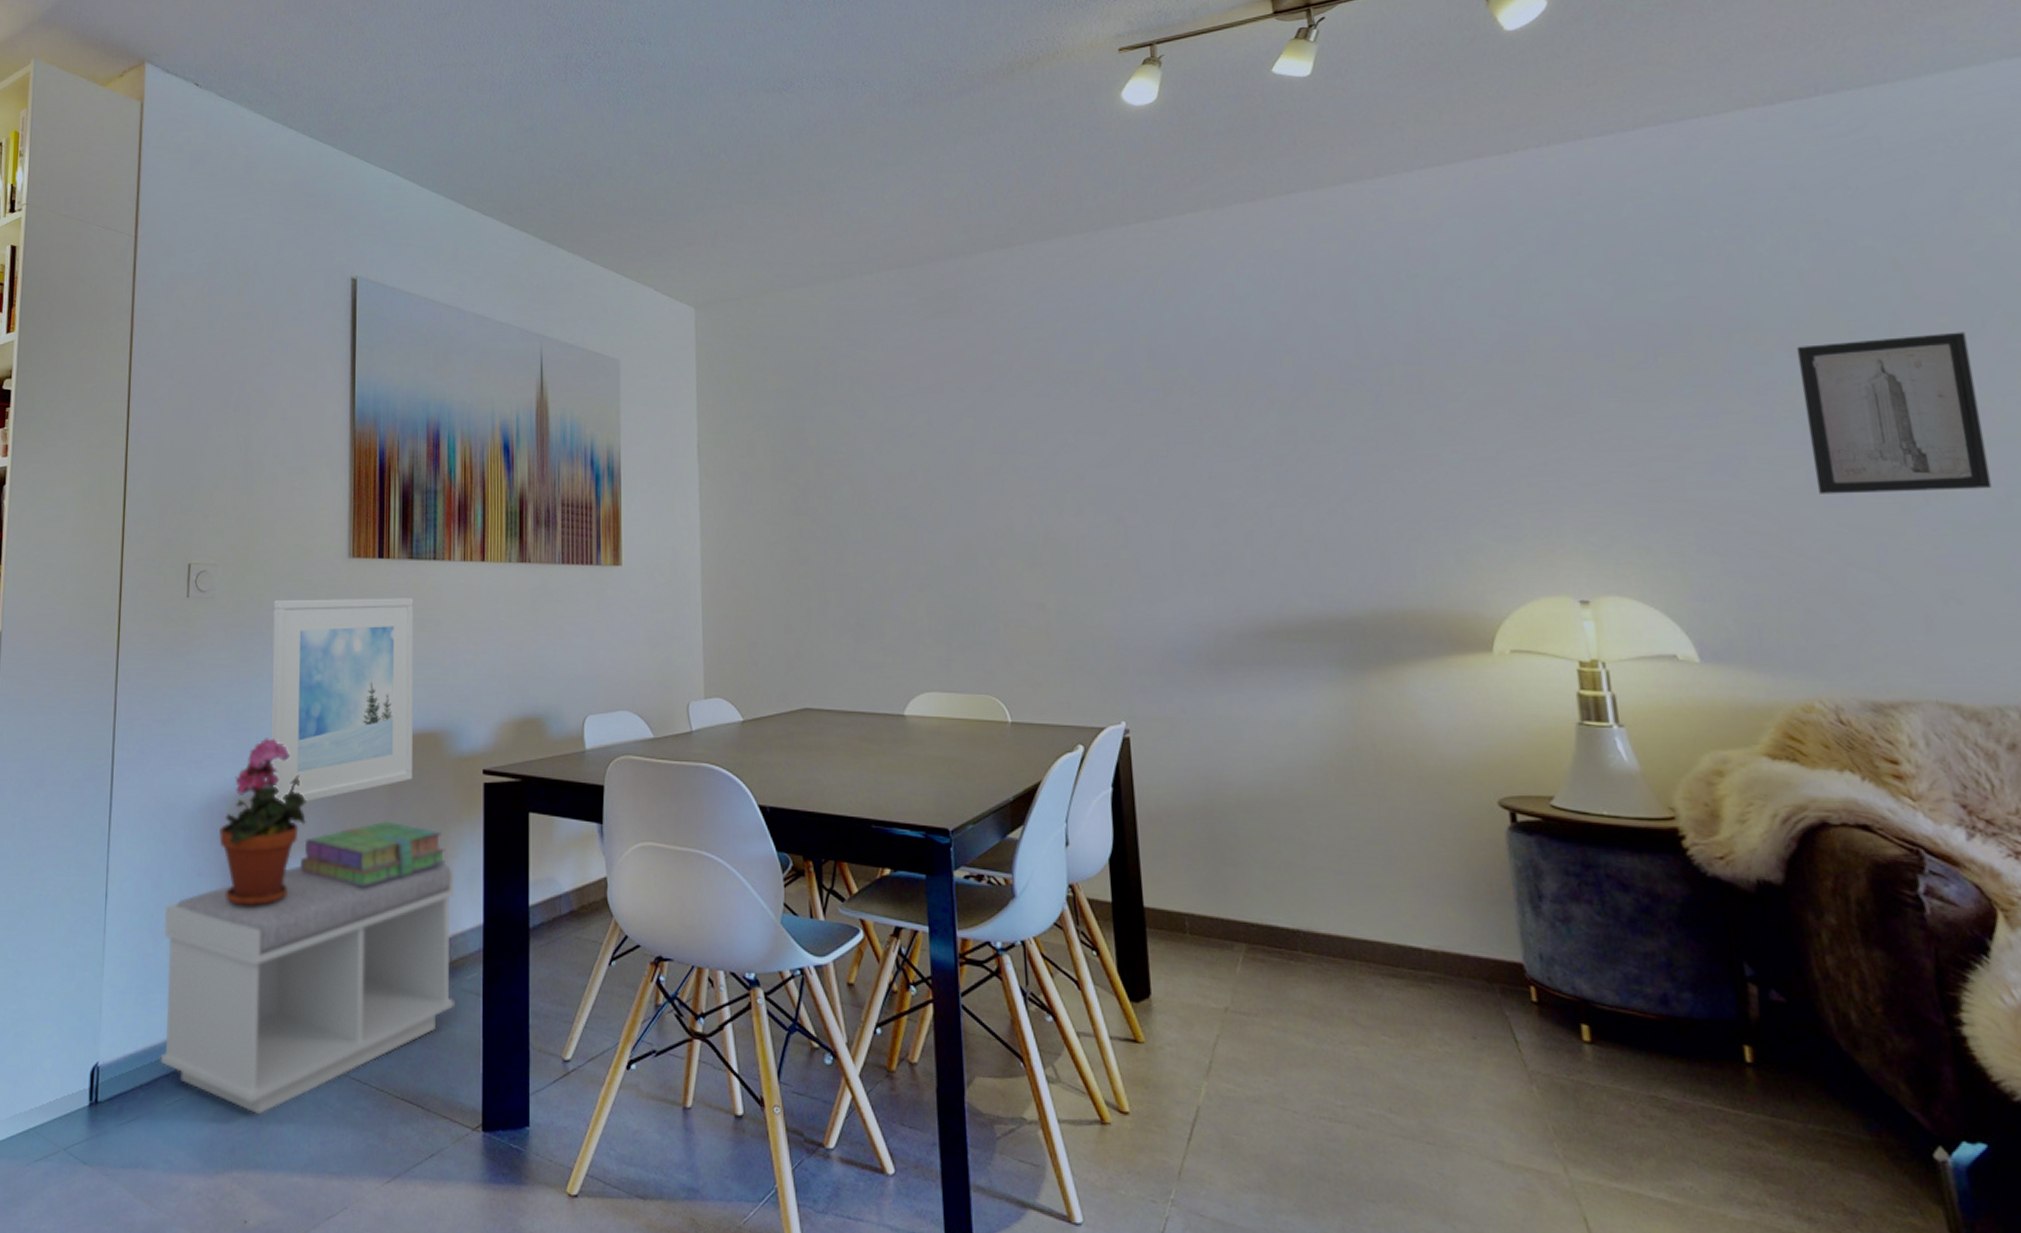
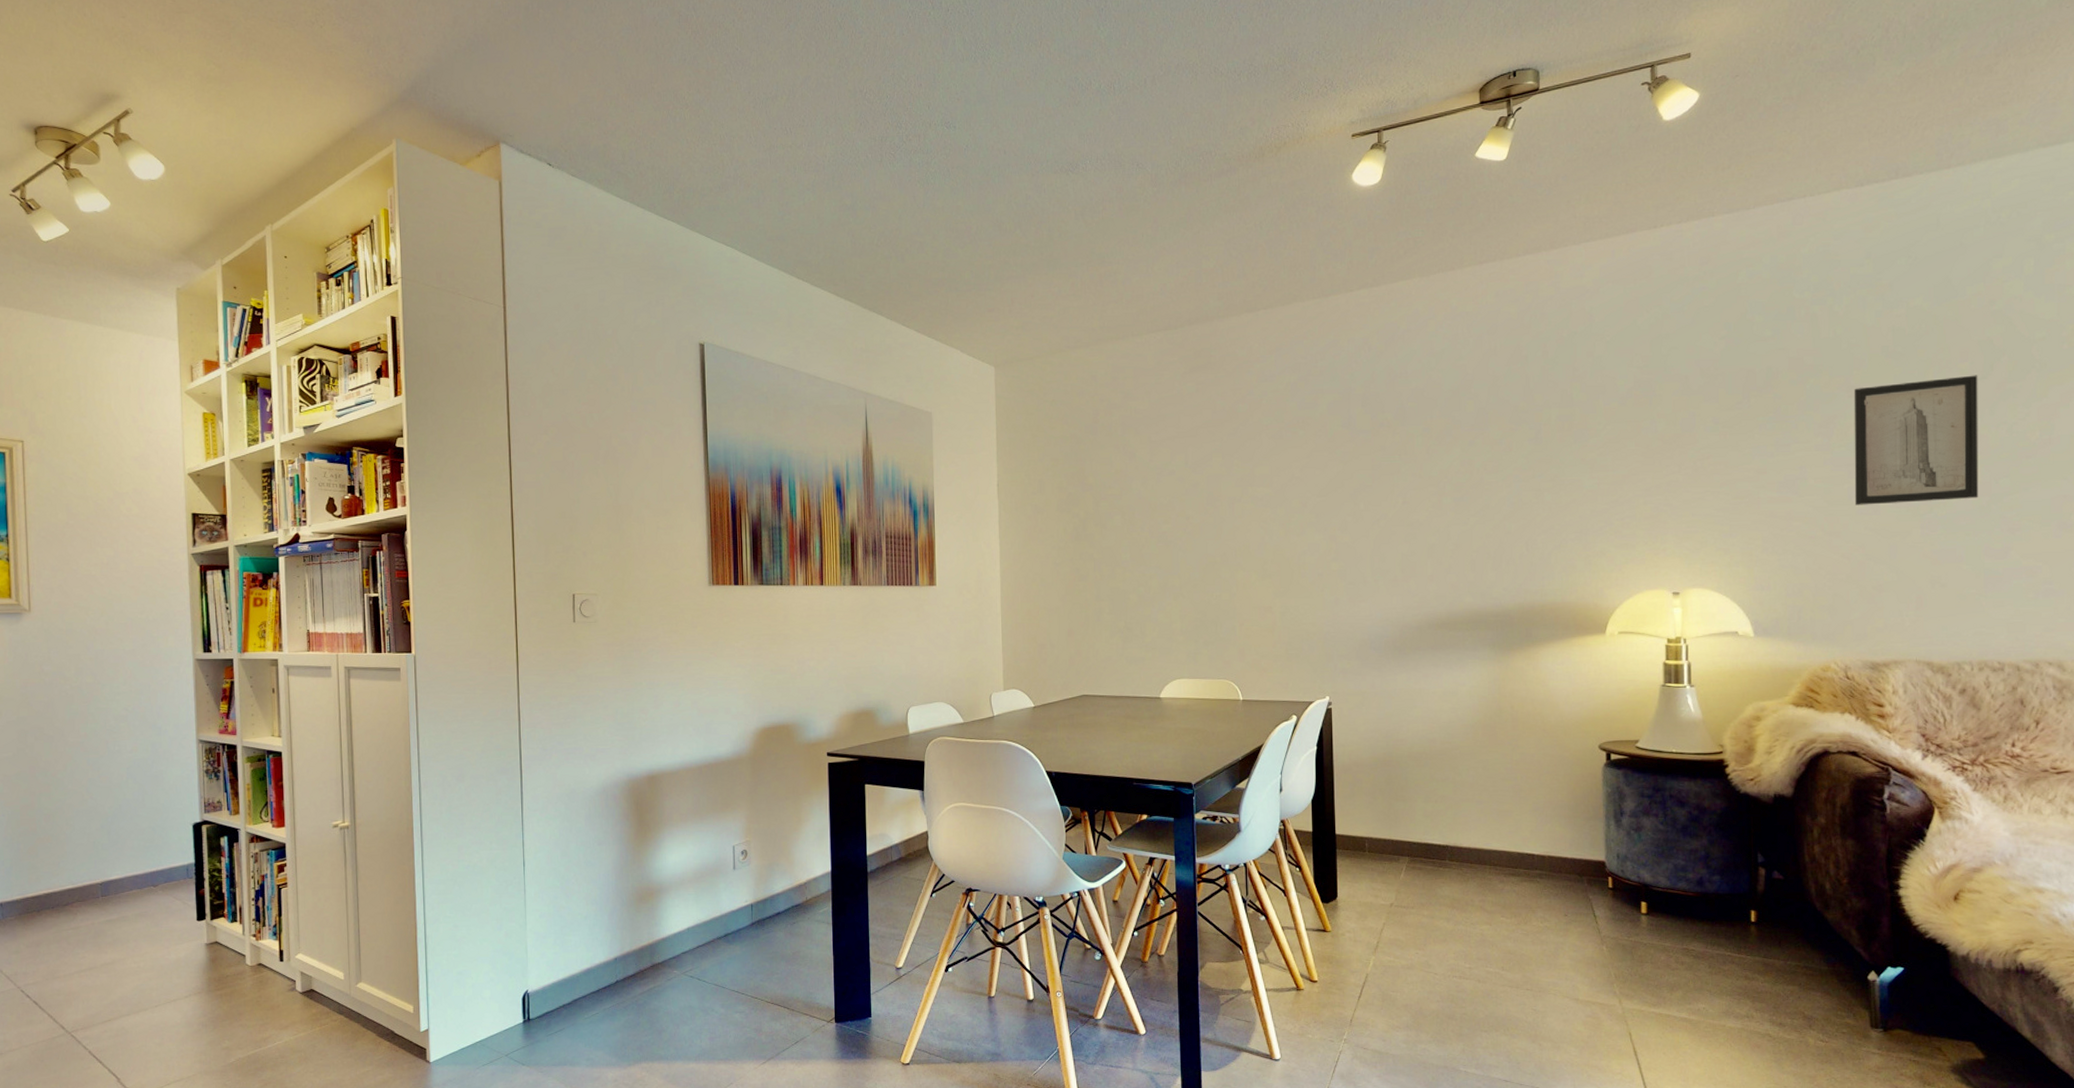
bench: present [160,864,455,1114] -> none [573,826,811,1020]
potted plant: present [219,738,306,907] -> none [614,734,685,867]
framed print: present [270,598,414,803] -> none [648,617,771,785]
stack of books: present [299,821,445,887] -> none [681,796,799,848]

